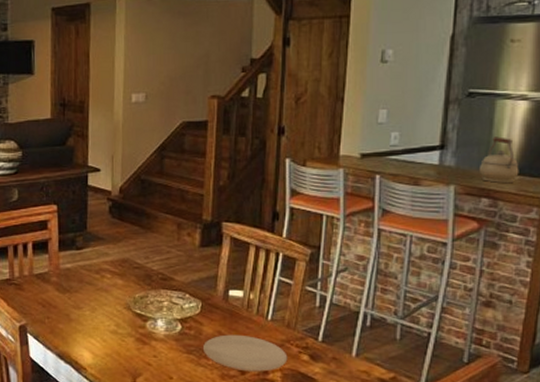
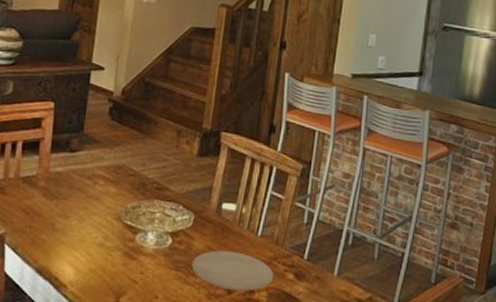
kettle: present [478,137,519,184] -> none [449,68,482,113]

